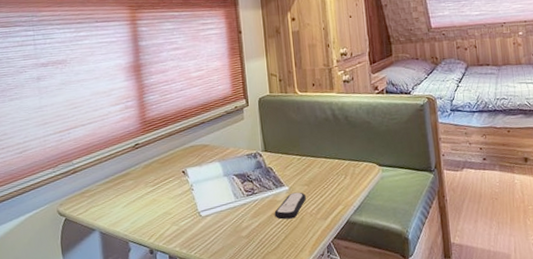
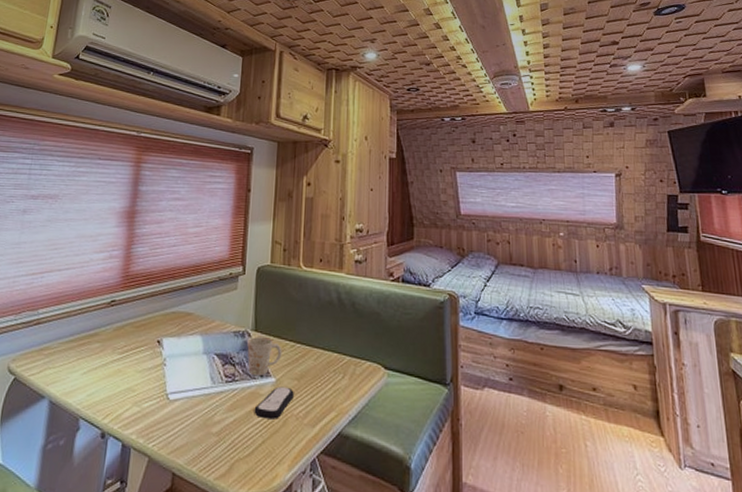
mug: none [260,155,291,188] -> present [247,337,282,376]

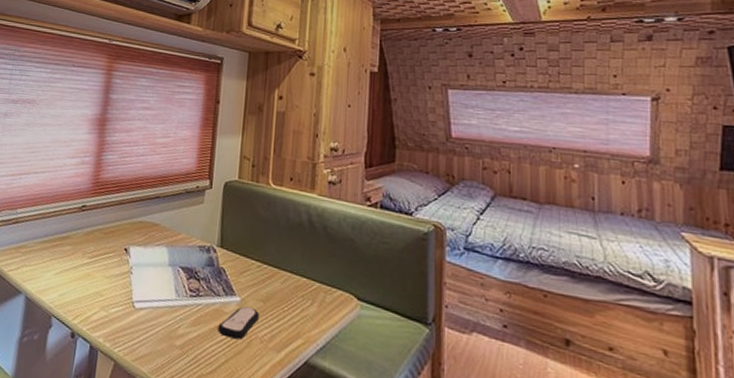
mug: present [247,337,282,376] -> none [212,253,248,294]

